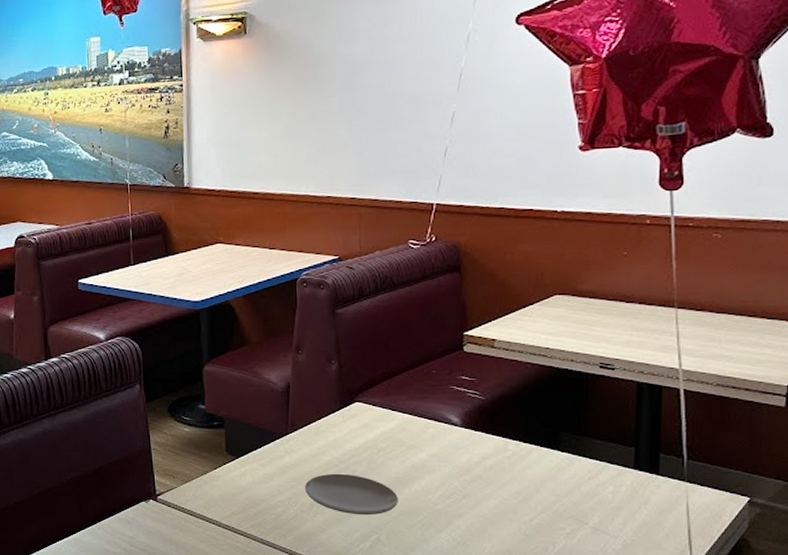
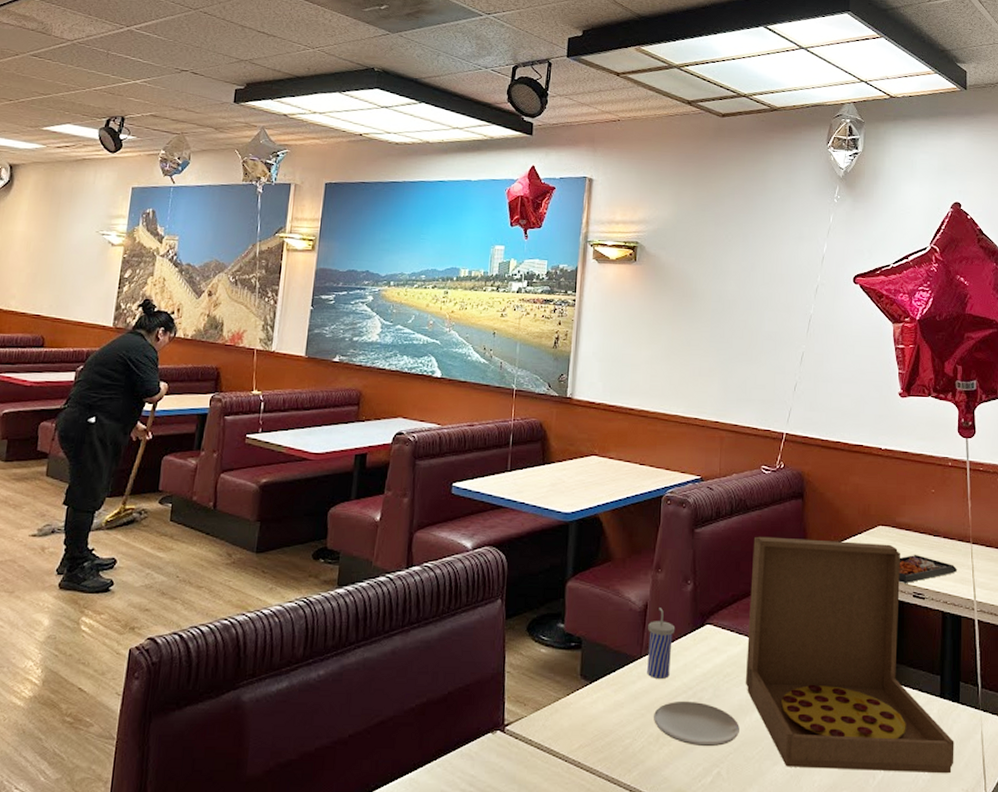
beverage cup: none [292,387,322,453] -> present [646,608,676,679]
pizza box: none [401,313,652,544] -> present [745,536,954,774]
food tray: none [581,322,657,354] -> present [899,554,957,583]

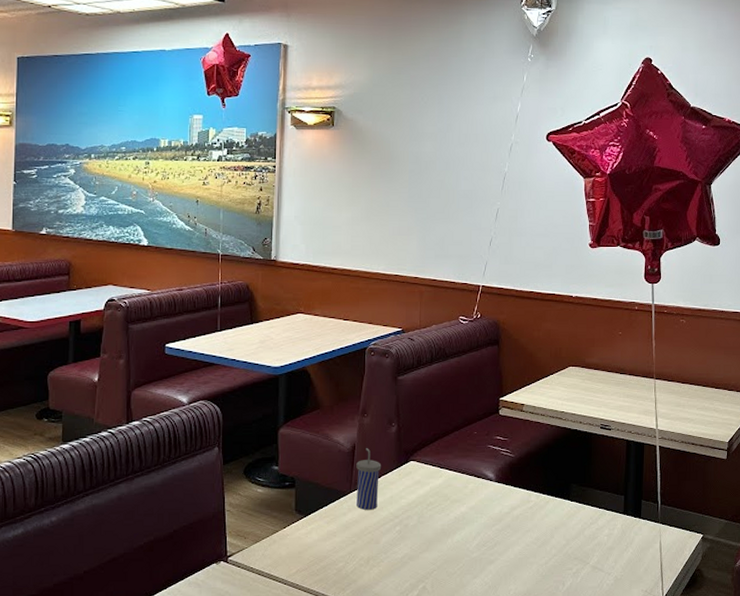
plate: present [654,700,739,747] -> none [364,527,442,566]
pizza box: present [745,536,954,774] -> none [446,380,636,580]
food tray: present [899,554,957,583] -> none [587,390,641,417]

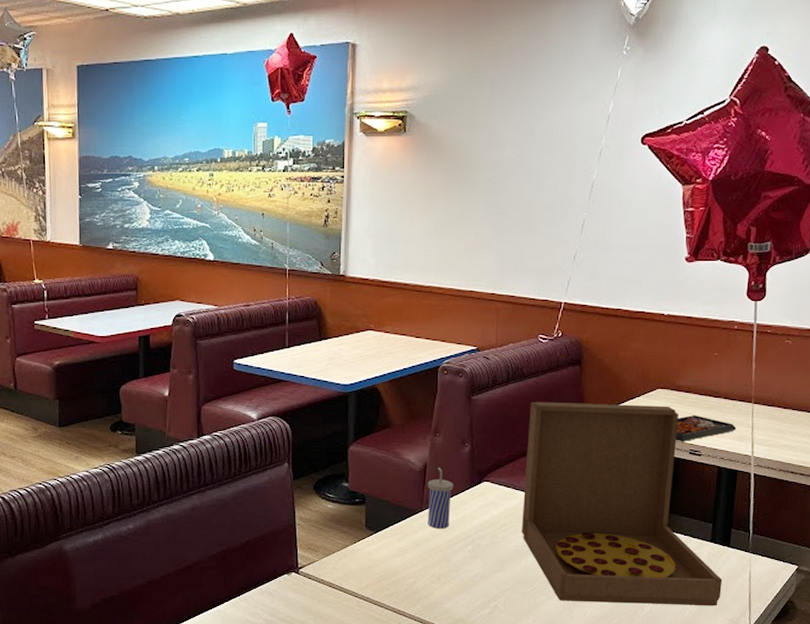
pizza box: none [446,380,636,580] -> present [521,401,723,606]
food tray: none [587,390,641,417] -> present [675,414,736,441]

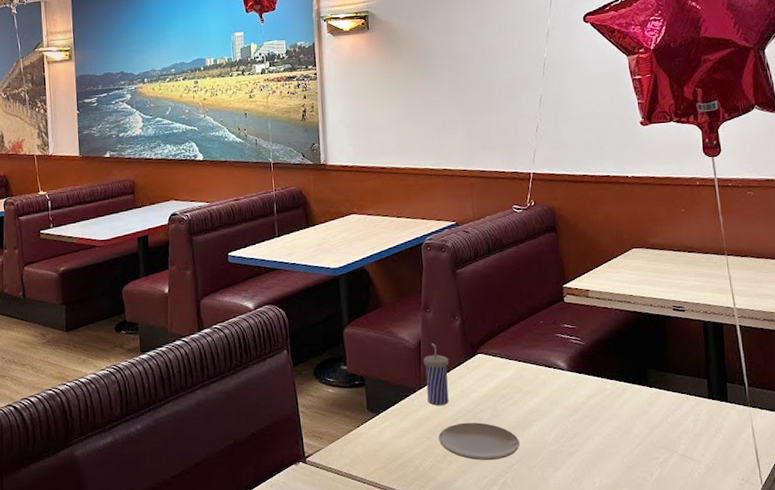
plate: none [435,547,516,585] -> present [439,422,520,461]
pizza box: present [521,401,723,606] -> none [513,264,728,472]
food tray: present [675,414,736,441] -> none [656,271,714,299]

